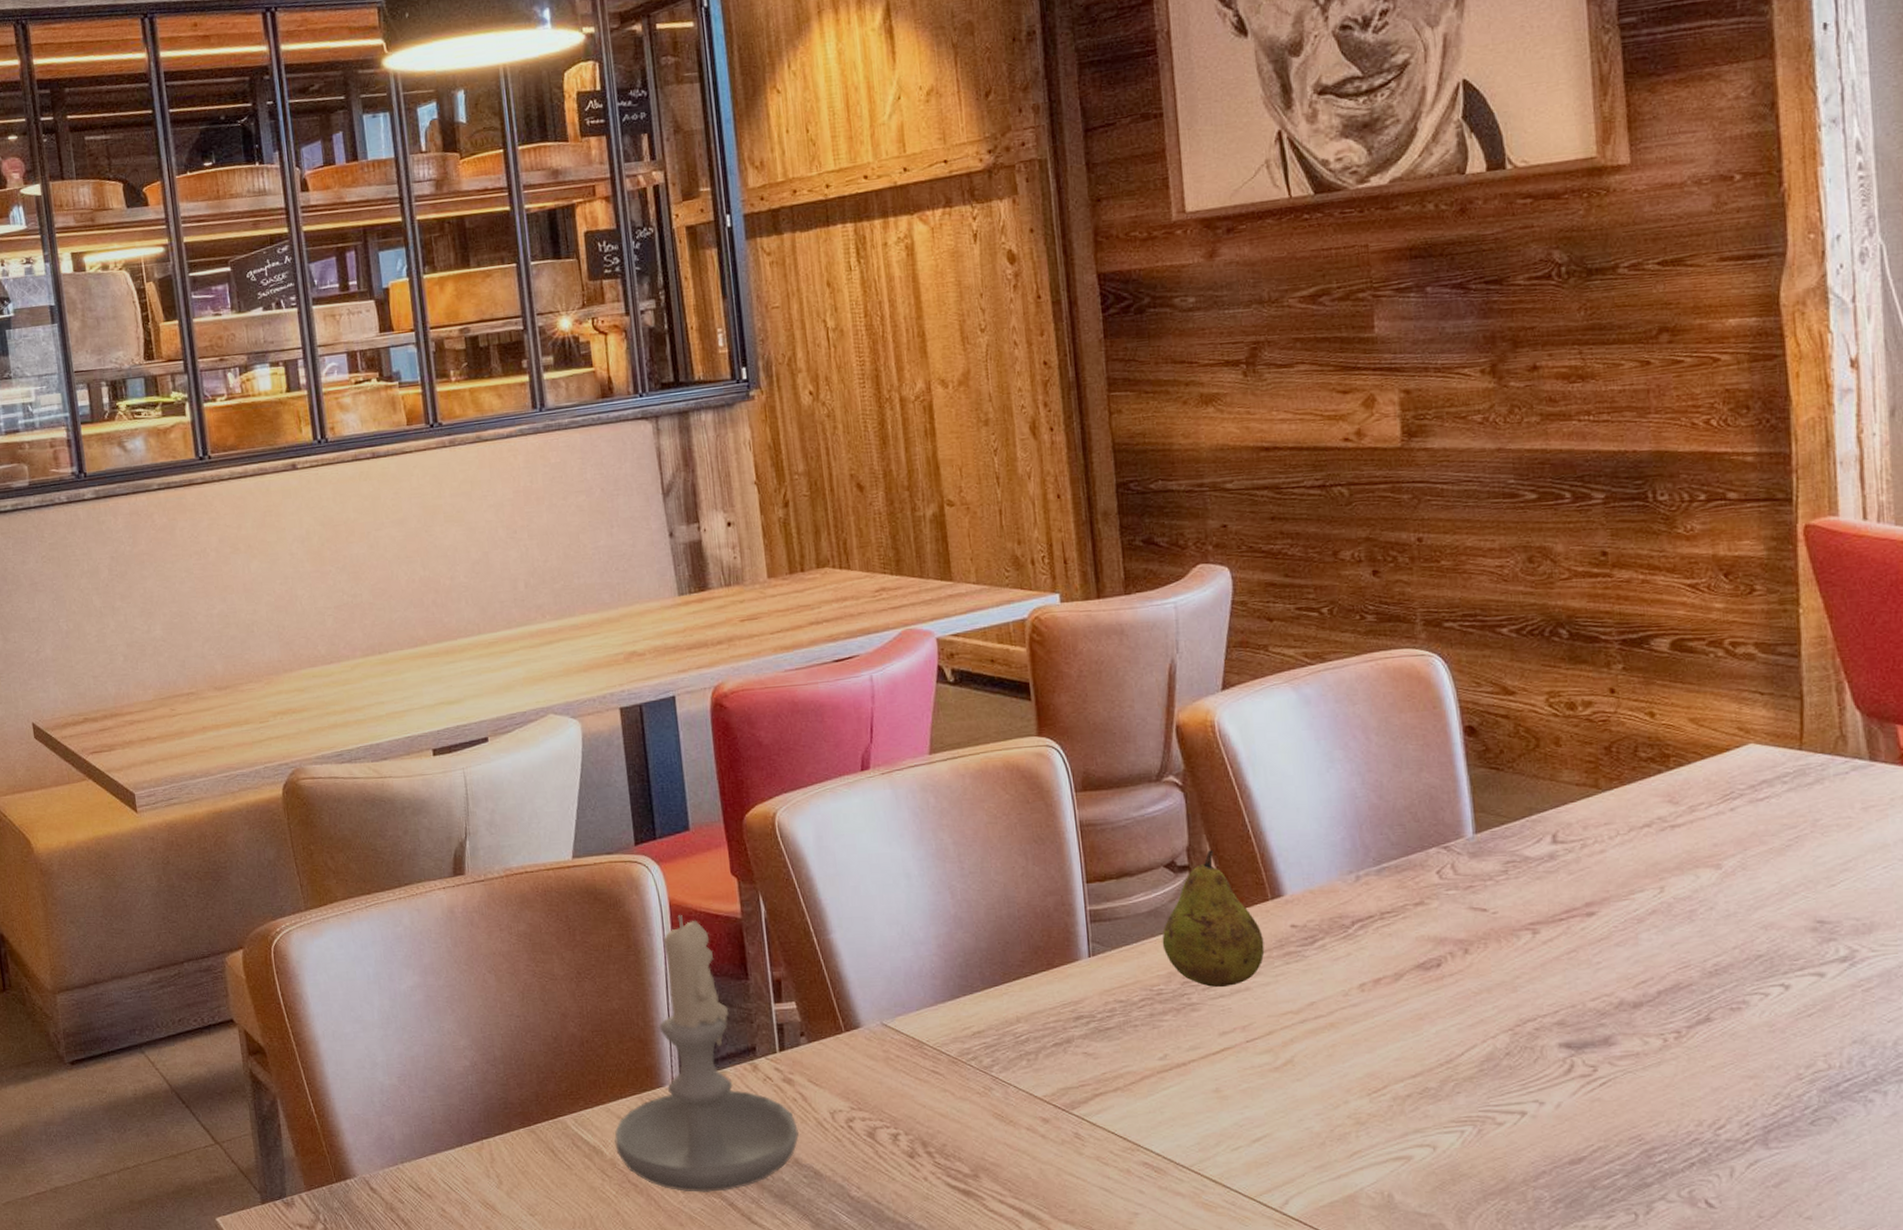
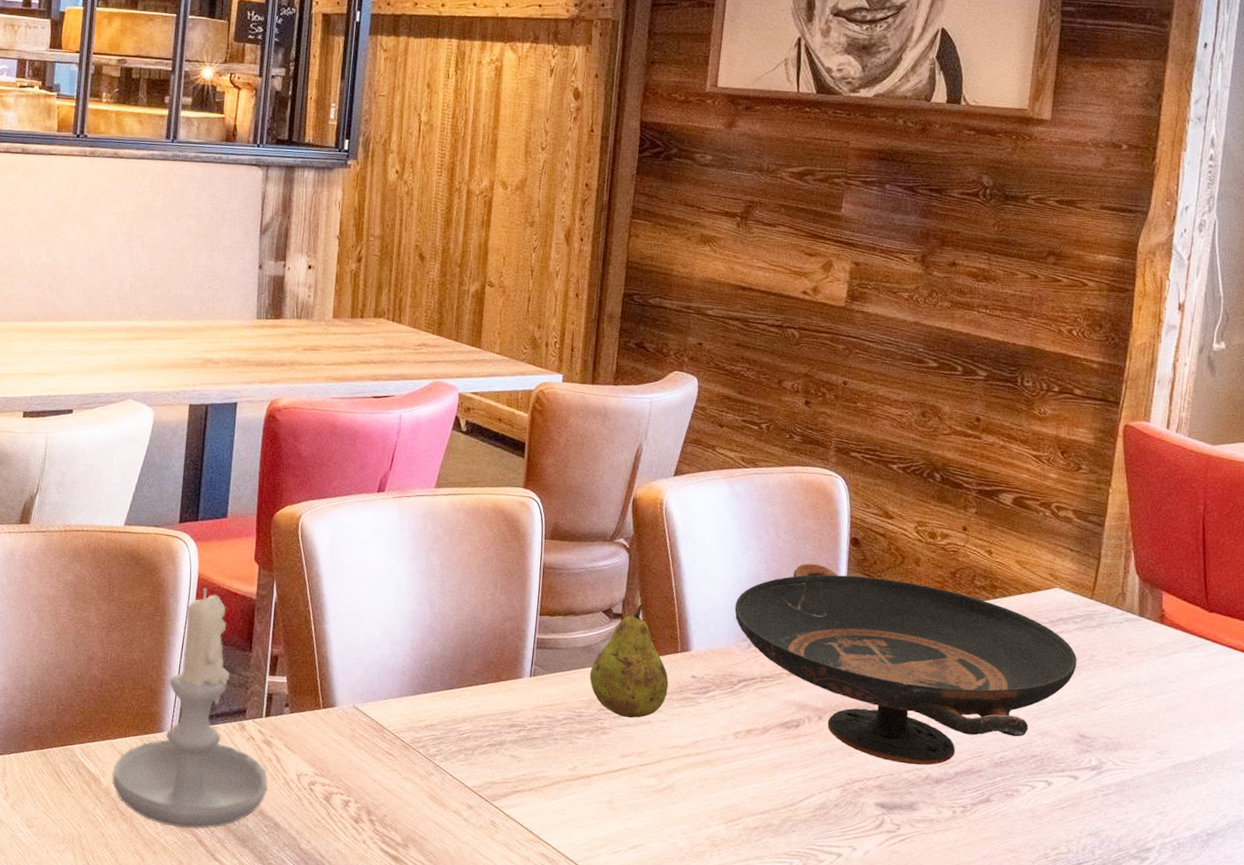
decorative bowl: none [1329,765,1796,991] -> present [734,563,1077,765]

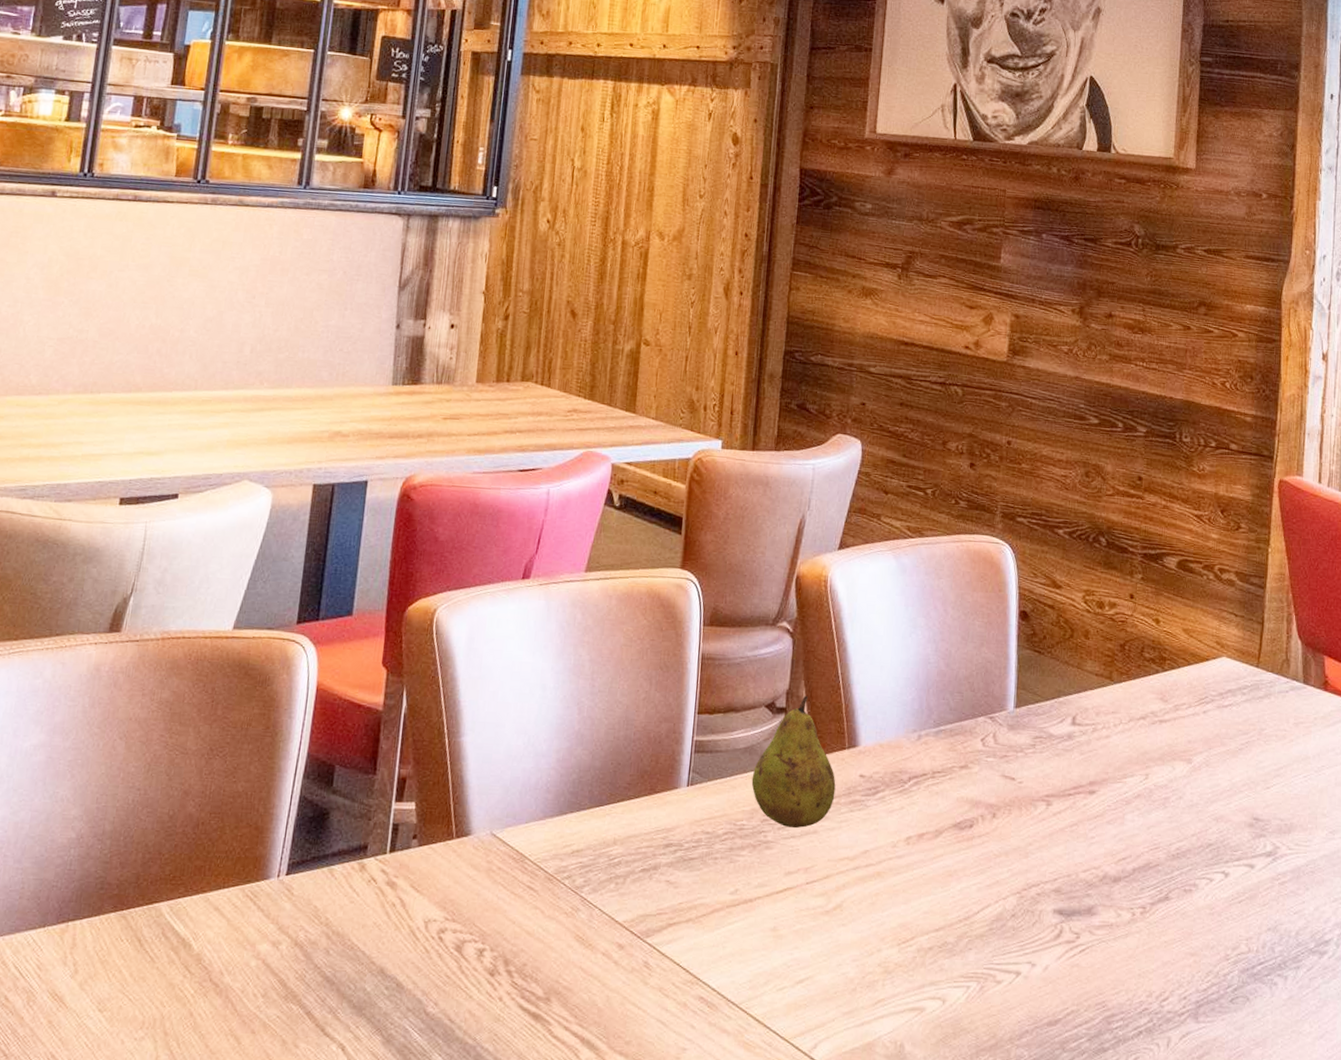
candle: present [112,588,269,829] -> none [205,701,391,998]
decorative bowl: present [734,563,1077,765] -> none [903,641,1247,863]

